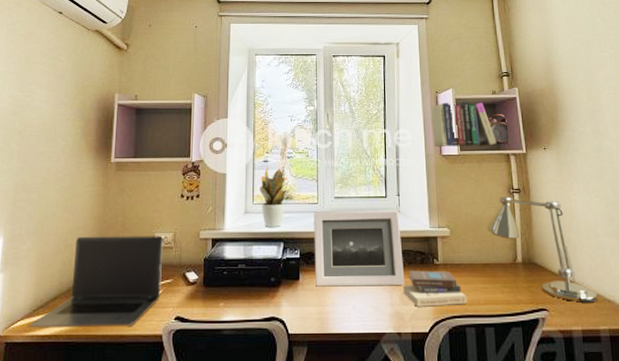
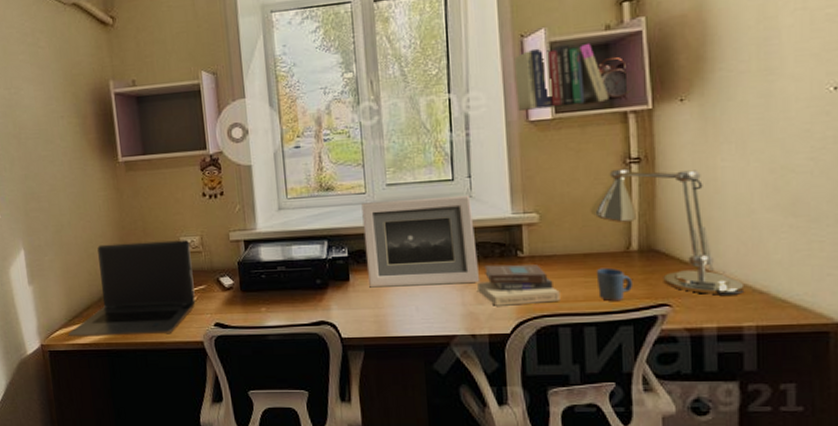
potted plant: present [260,167,290,227] -> none [293,154,330,224]
mug: none [492,276,520,305] -> present [596,267,634,301]

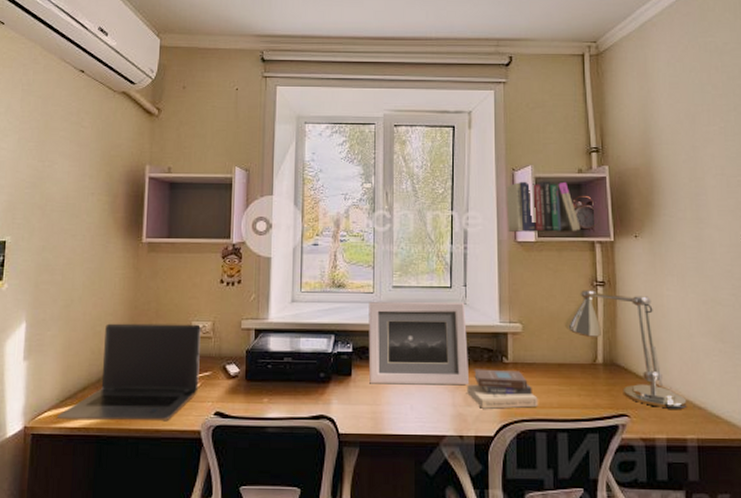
mug: present [596,267,634,301] -> none [568,377,599,409]

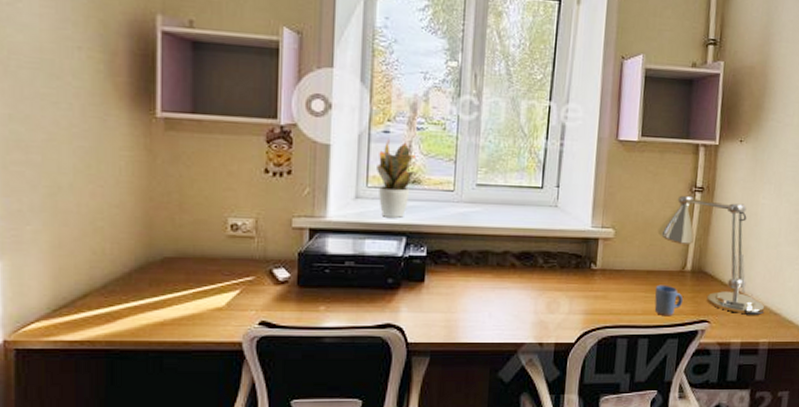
laptop computer: present [57,323,201,422] -> none [50,217,240,333]
potted plant: none [308,251,342,318] -> present [377,139,418,218]
picture frame: present [368,301,470,385] -> none [443,201,556,292]
books: present [466,369,538,409] -> none [549,275,623,316]
books: present [506,181,581,233] -> none [610,72,687,133]
mug: none [568,377,599,409] -> present [654,284,683,315]
alarm clock: present [572,195,600,233] -> none [681,92,707,135]

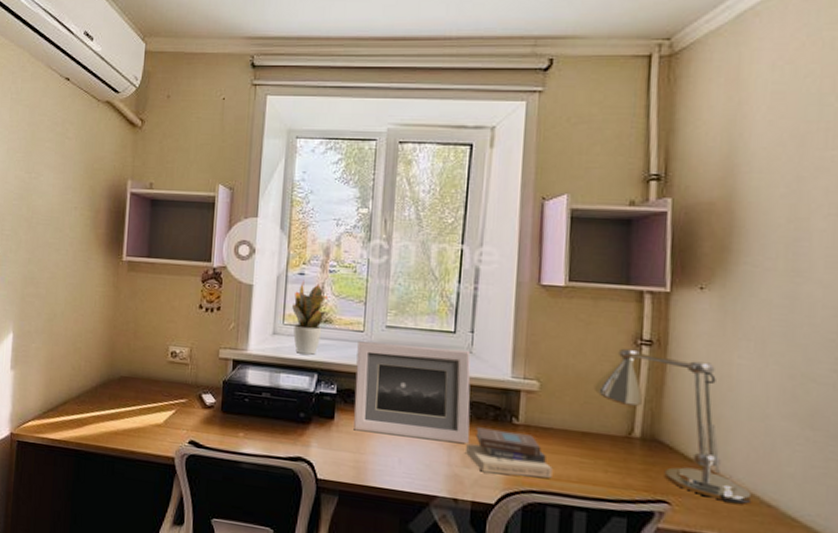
picture frame: none [443,201,556,292] -> present [353,341,471,443]
books: none [549,275,623,316] -> present [464,427,553,479]
mug: present [654,284,683,315] -> none [592,449,632,489]

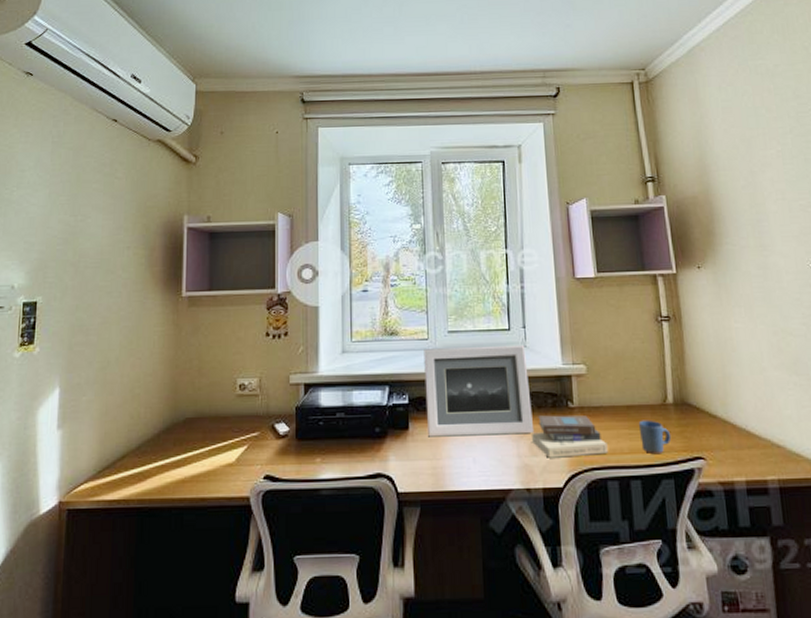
potted plant: present [292,281,329,355] -> none [359,297,394,369]
mug: none [592,449,632,489] -> present [638,420,672,453]
desk lamp: present [593,348,752,504] -> none [630,325,765,450]

